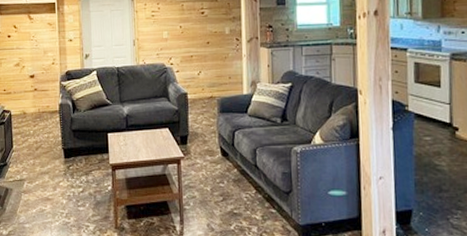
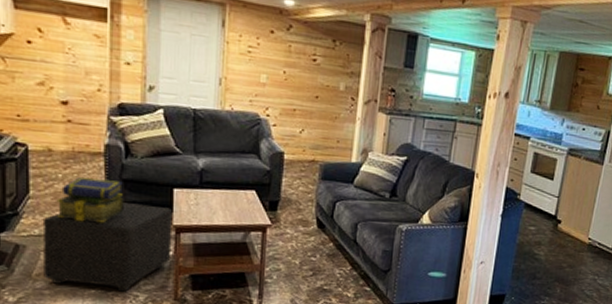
ottoman: none [23,148,109,223] -> present [44,202,173,292]
stack of books: none [30,132,75,167] -> present [56,177,124,223]

